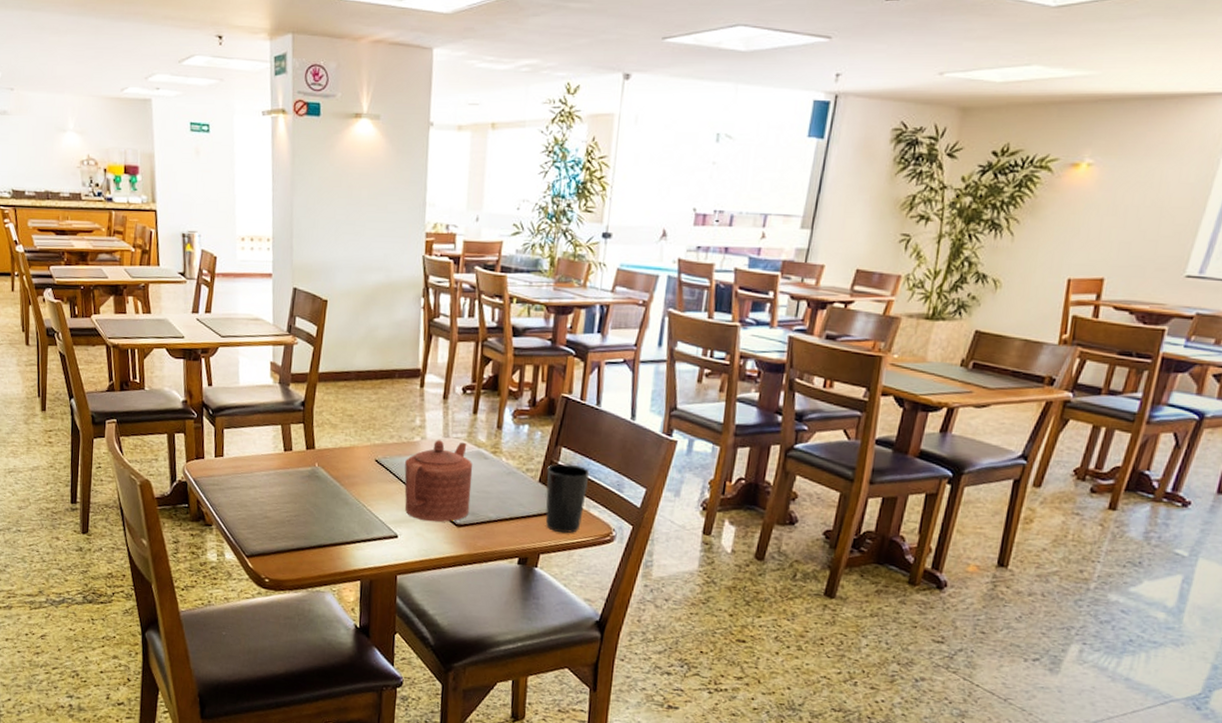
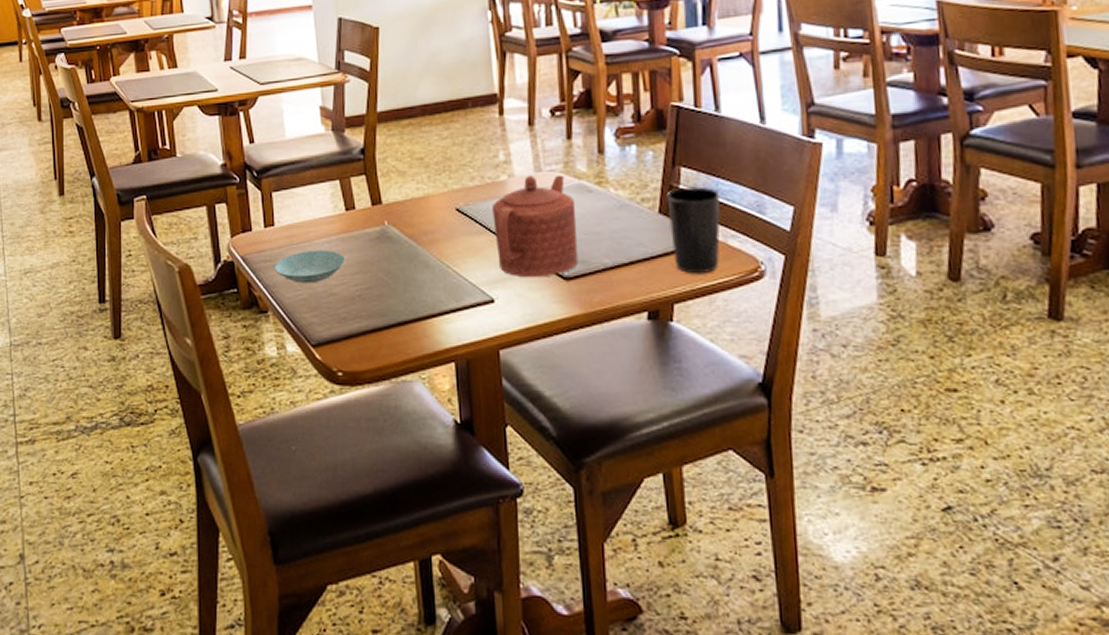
saucer: none [221,480,281,507] -> present [275,249,346,284]

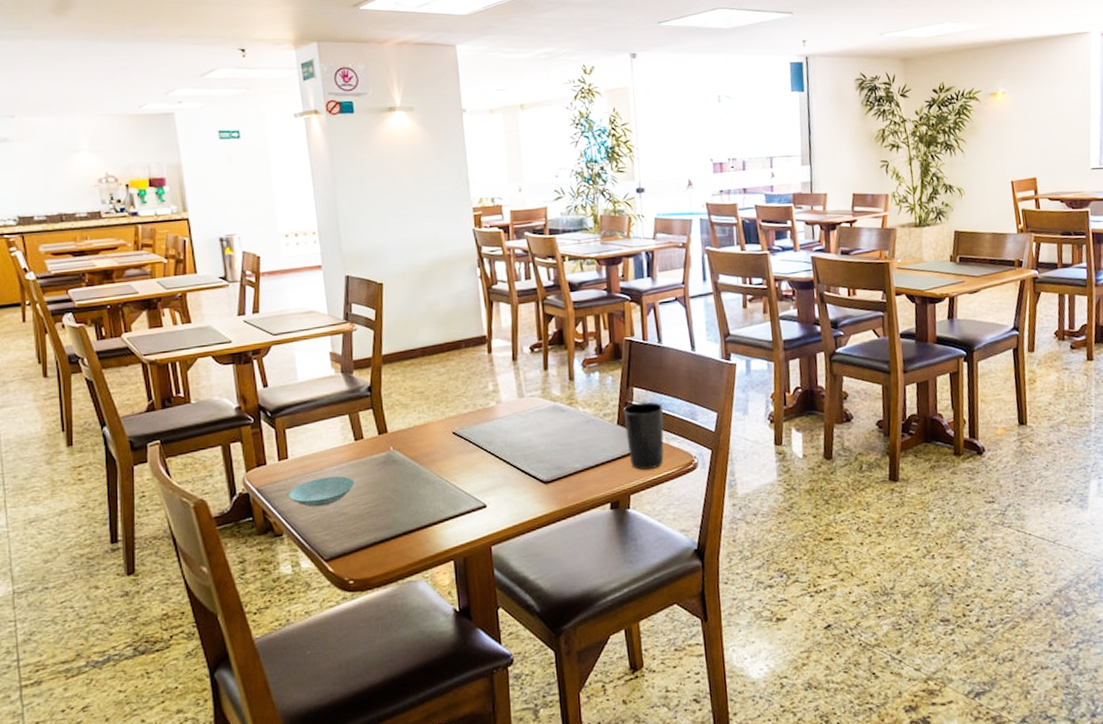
teapot: present [492,174,579,278] -> none [483,399,555,485]

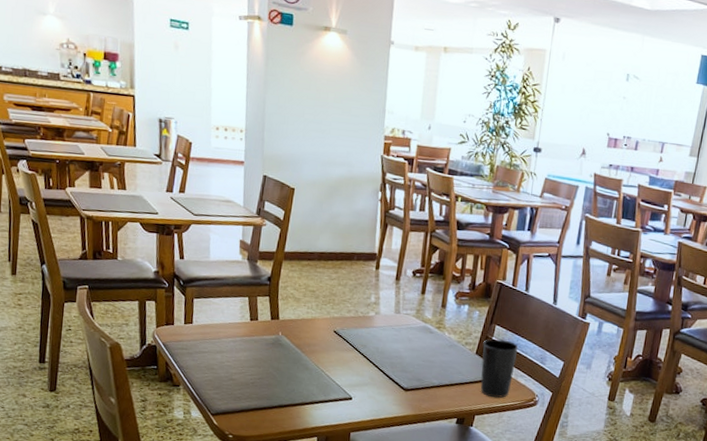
saucer: present [289,476,356,507] -> none [189,345,246,370]

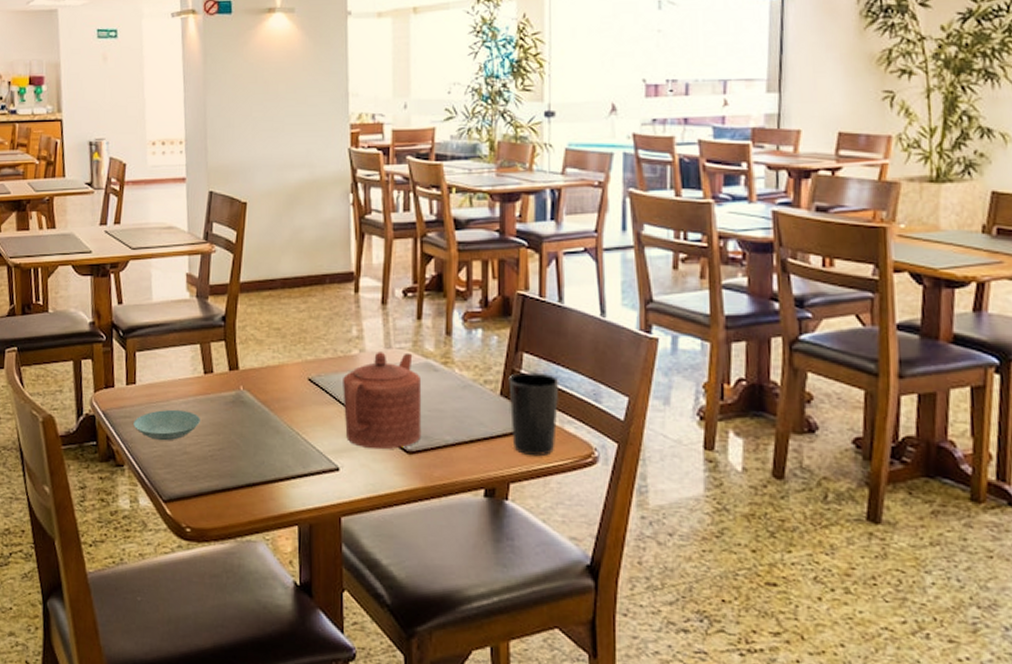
saucer: none [189,345,246,370] -> present [133,409,201,441]
teapot: none [359,315,420,387] -> present [343,352,422,450]

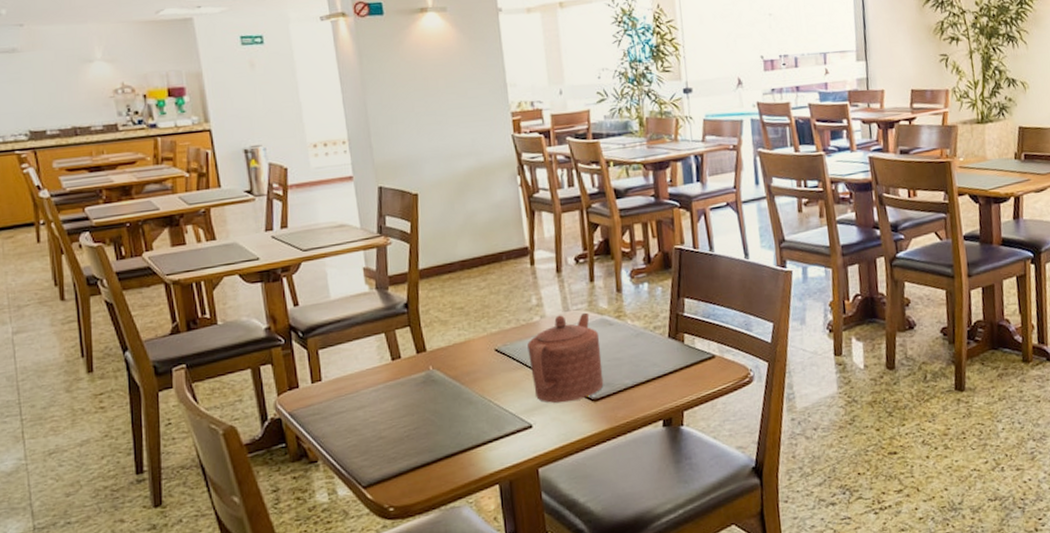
saucer: present [133,409,201,441] -> none [323,398,394,431]
cup: present [508,372,559,457] -> none [674,313,718,385]

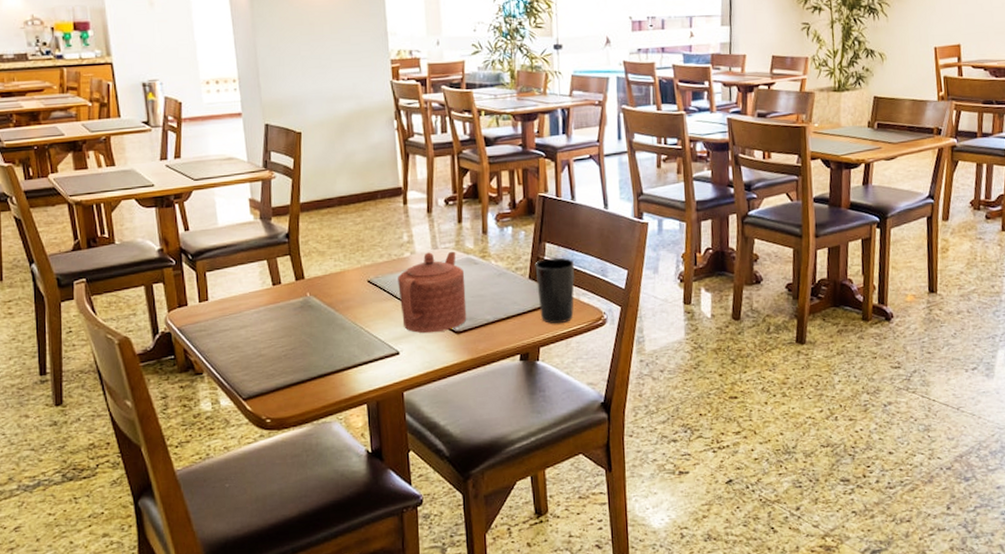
cup: none [674,313,718,385] -> present [535,257,575,324]

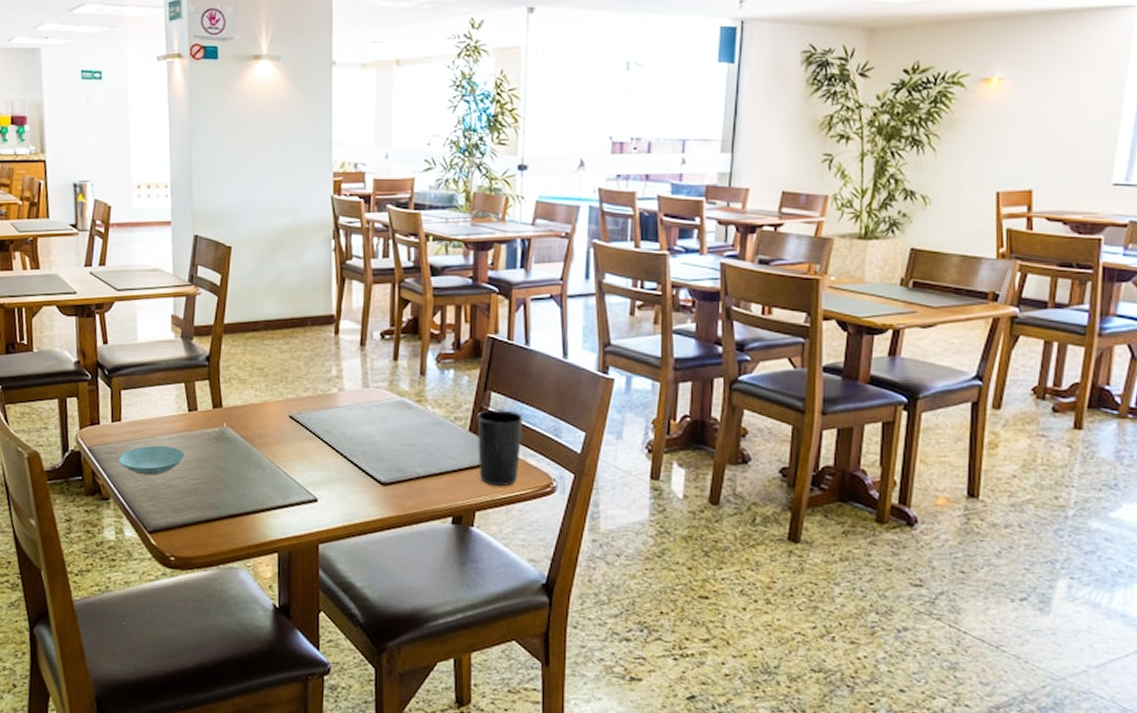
saucer: none [209,318,273,348] -> present [119,445,186,475]
teapot: present [398,251,467,334] -> none [322,390,397,482]

